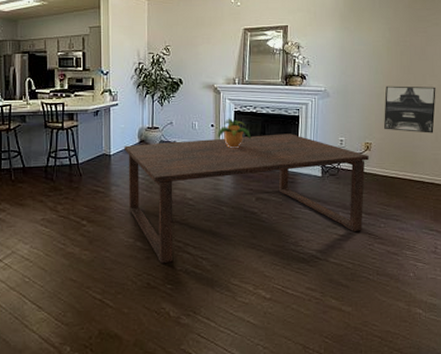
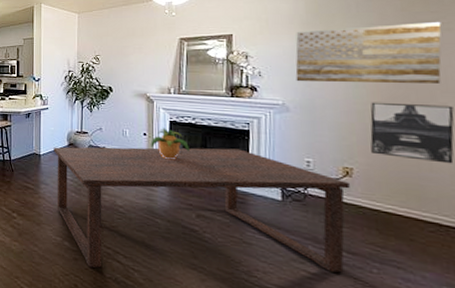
wall art: none [335,18,432,70] -> present [295,22,442,83]

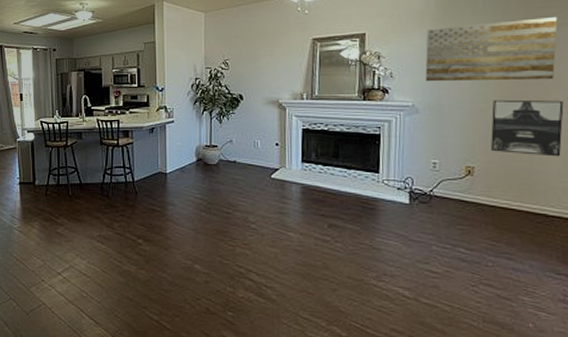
dining table: present [53,147,350,273] -> none [181,154,471,290]
potted plant: present [151,128,189,159] -> none [283,136,322,169]

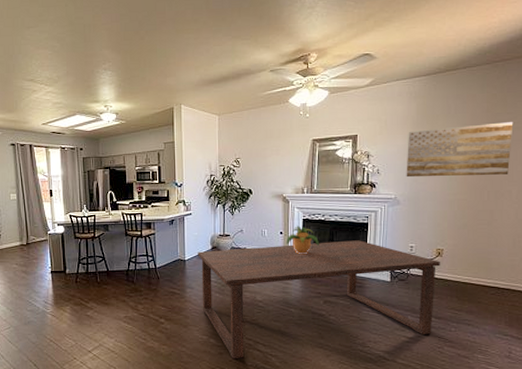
dining table: none [181,154,471,290] -> present [198,240,440,359]
potted plant: none [283,136,322,169] -> present [287,226,319,254]
wall art: present [490,99,564,157] -> none [456,192,515,240]

